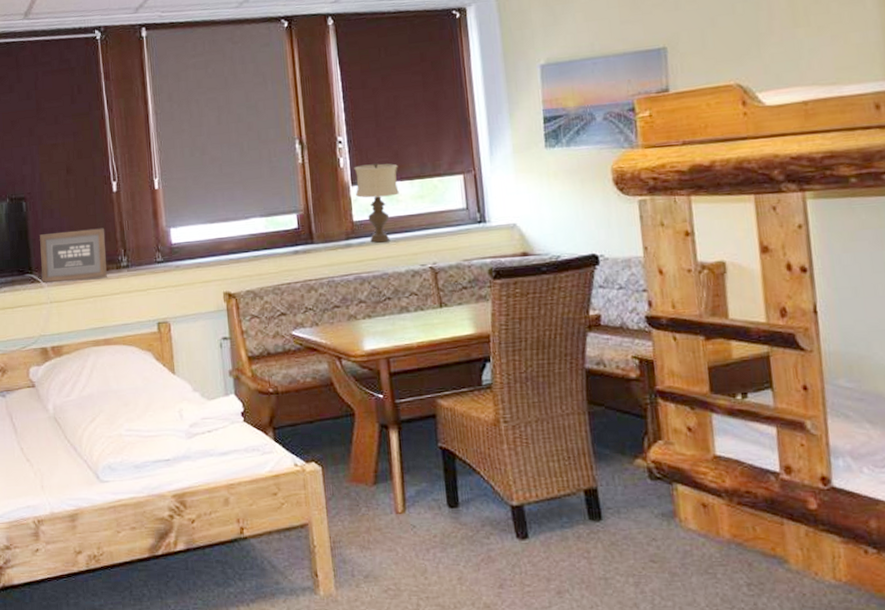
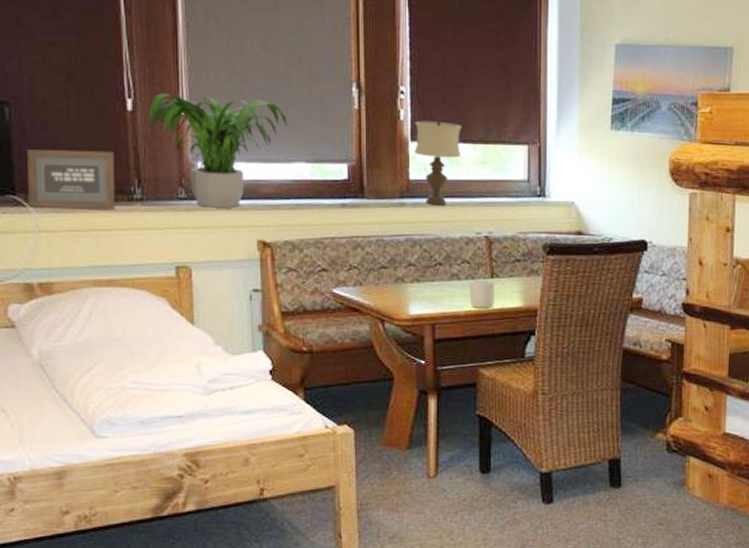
potted plant: none [129,166,243,268] -> present [149,93,288,209]
mug: none [419,310,446,339] -> present [469,280,494,308]

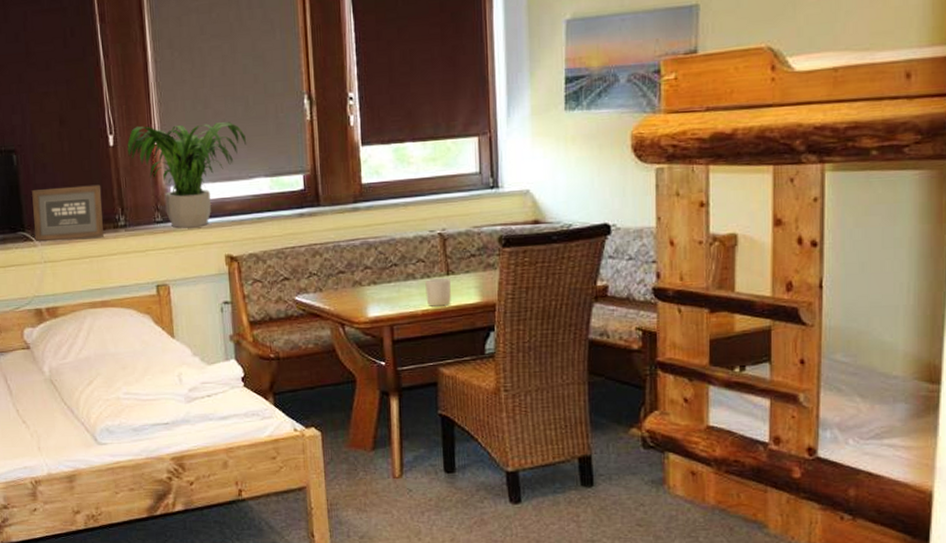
table lamp: present [413,120,462,205] -> none [364,121,411,207]

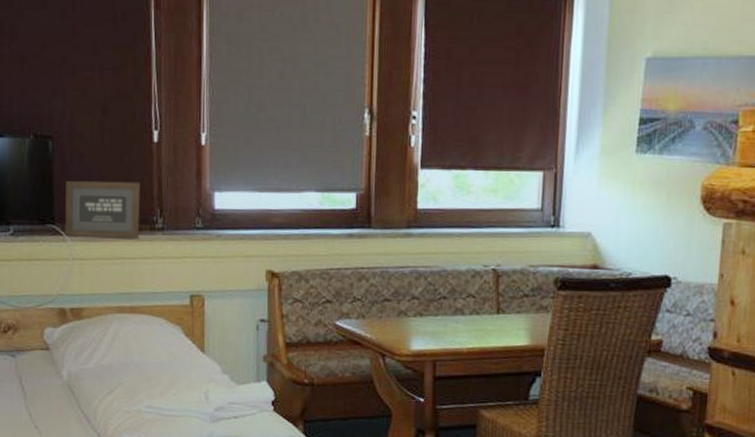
potted plant: present [127,122,247,229] -> none [172,124,300,238]
mug: present [425,277,451,307] -> none [473,315,500,346]

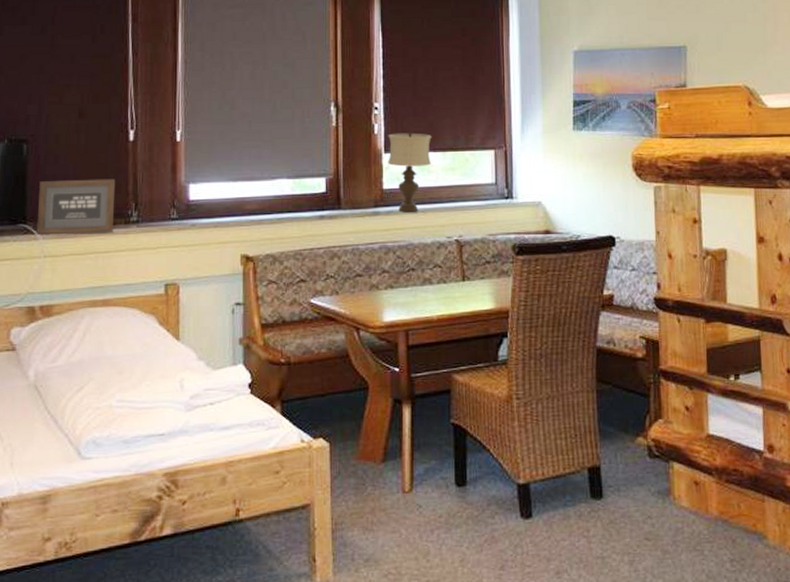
table lamp: none [423,146,474,236] -> present [387,131,432,212]

